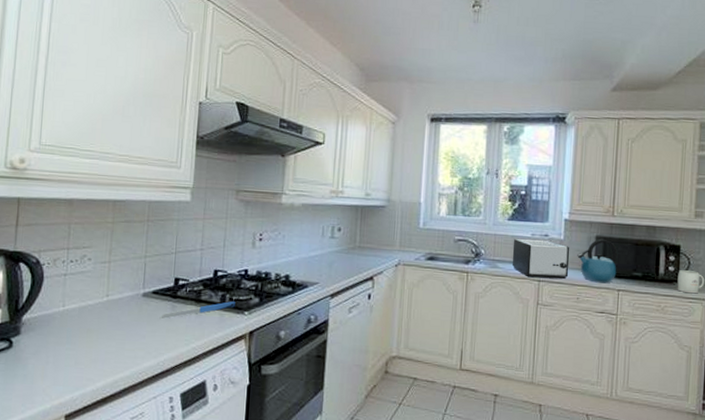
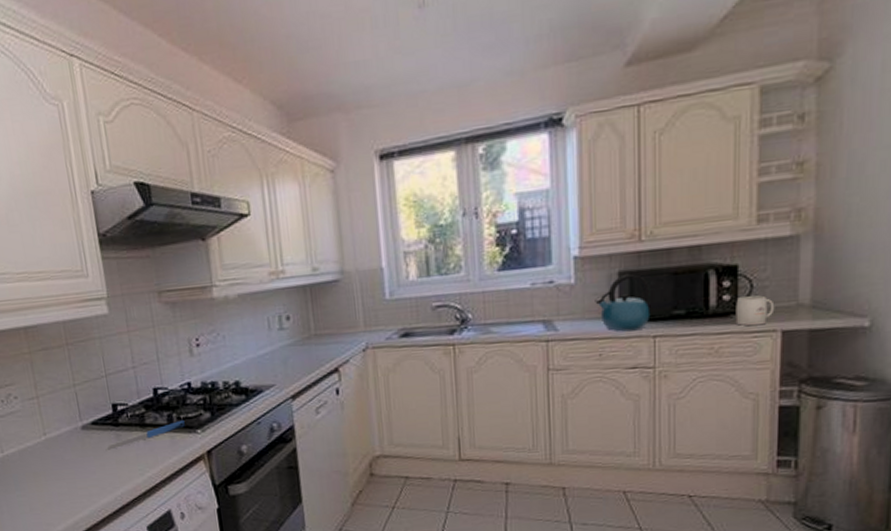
toaster: present [512,239,569,280] -> none [507,287,584,339]

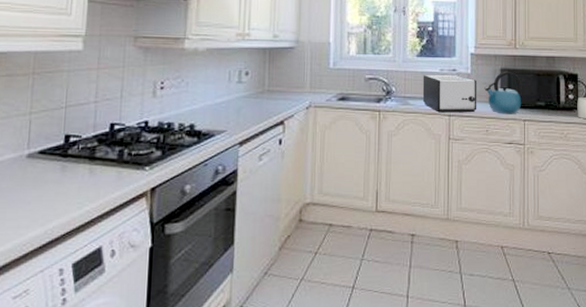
knife: present [105,419,185,452] -> none [47,156,135,182]
toaster: none [507,287,584,339] -> present [422,74,476,113]

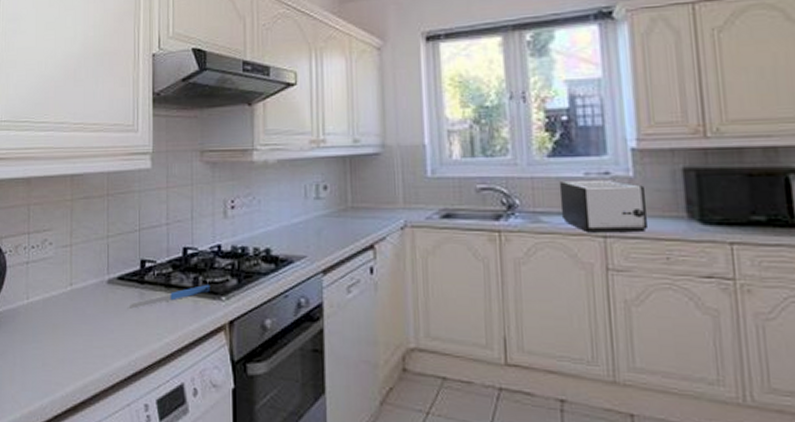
knife: none [47,156,135,182] -> present [127,284,210,310]
kettle: present [484,71,522,114] -> none [657,171,725,235]

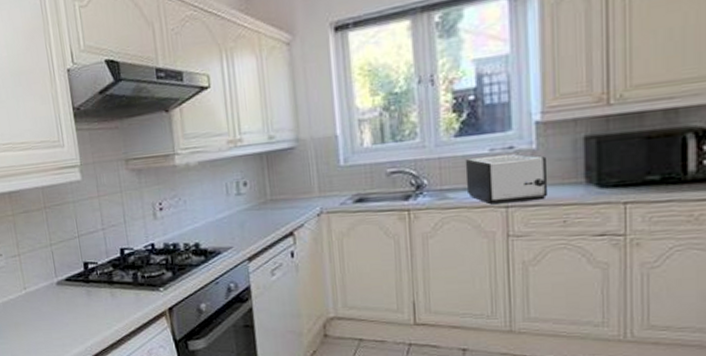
knife: present [127,284,210,310] -> none [77,278,149,306]

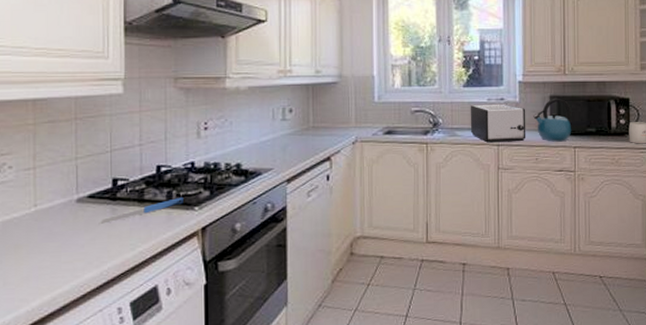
knife: none [77,278,149,306] -> present [98,197,183,225]
kettle: none [558,138,621,198] -> present [533,98,572,142]

